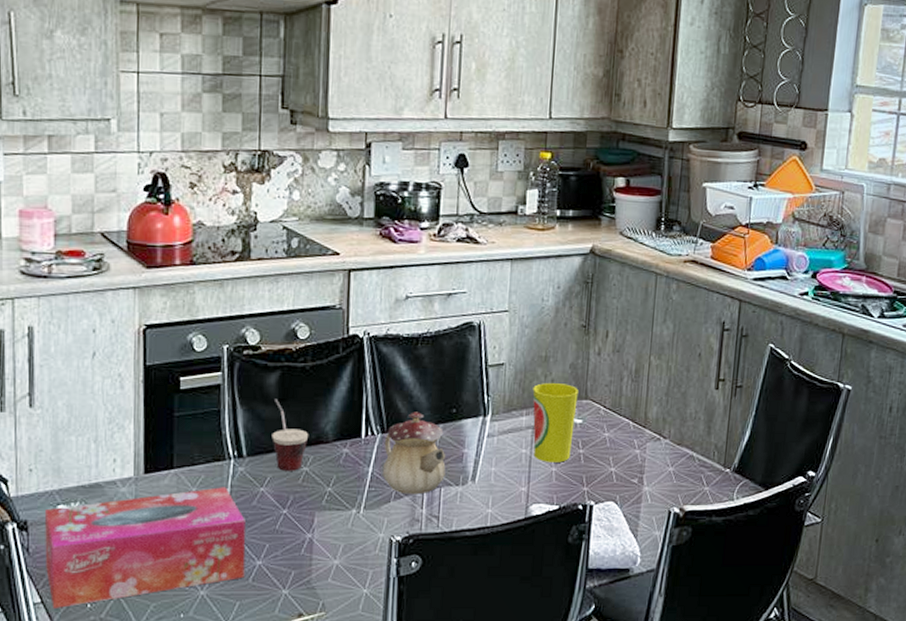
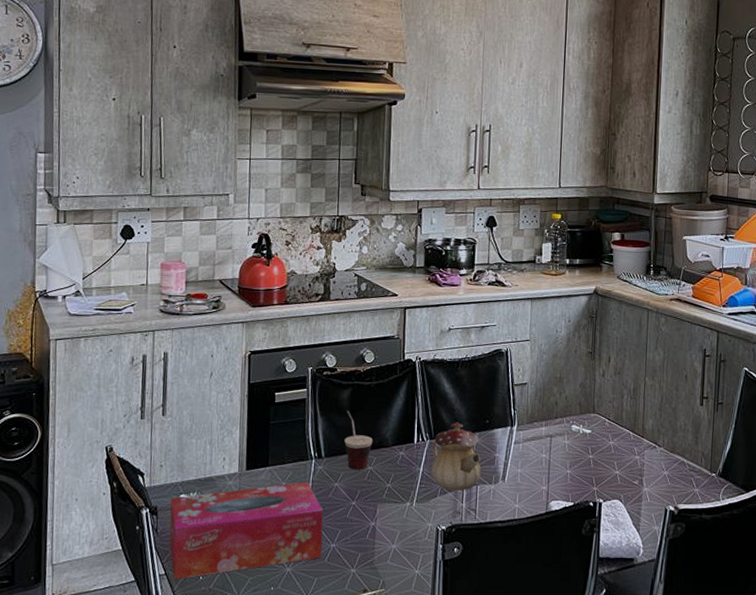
cup: present [533,383,578,463] -> none [550,399,587,466]

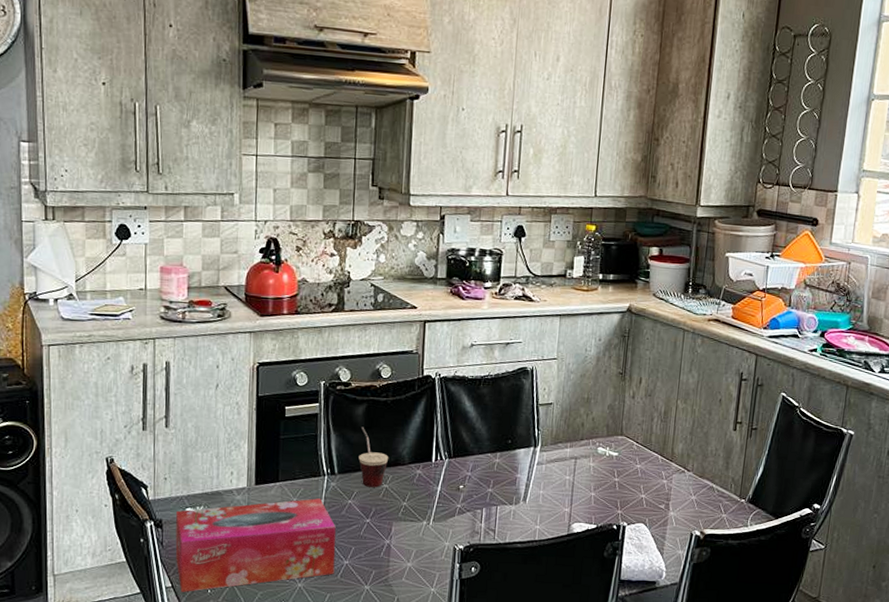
teapot: present [430,422,482,491] -> none [448,441,502,511]

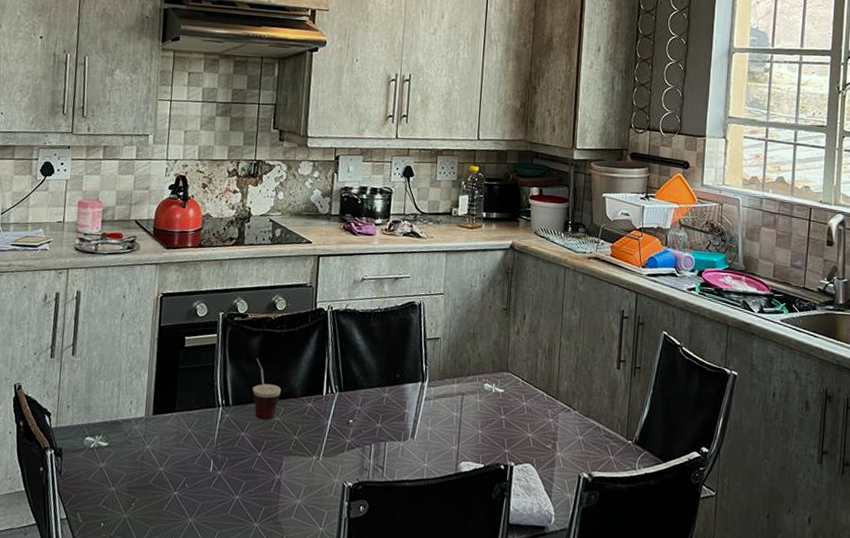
tissue box: present [175,498,336,592] -> none [72,430,228,525]

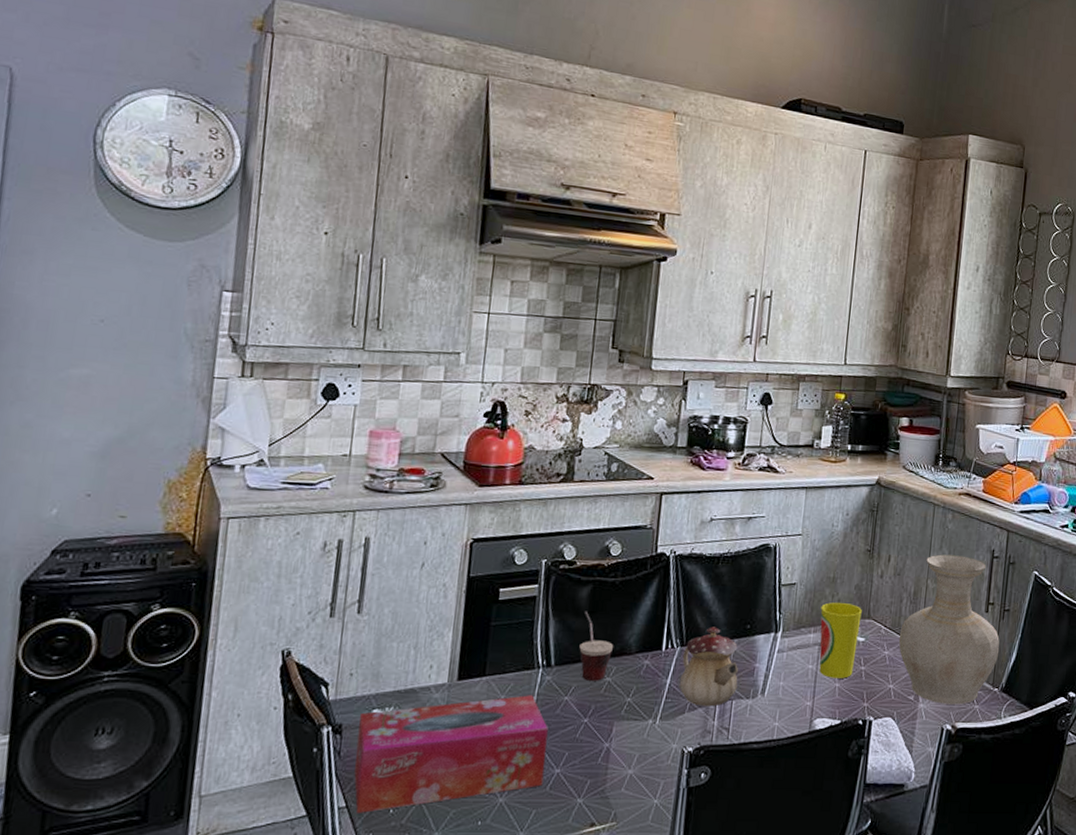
tissue box: none [72,430,228,525] -> present [354,695,548,813]
teapot: none [338,375,391,447] -> present [679,627,739,707]
cup: none [463,356,501,426] -> present [819,602,862,679]
vase: none [535,314,632,455] -> present [898,554,1000,705]

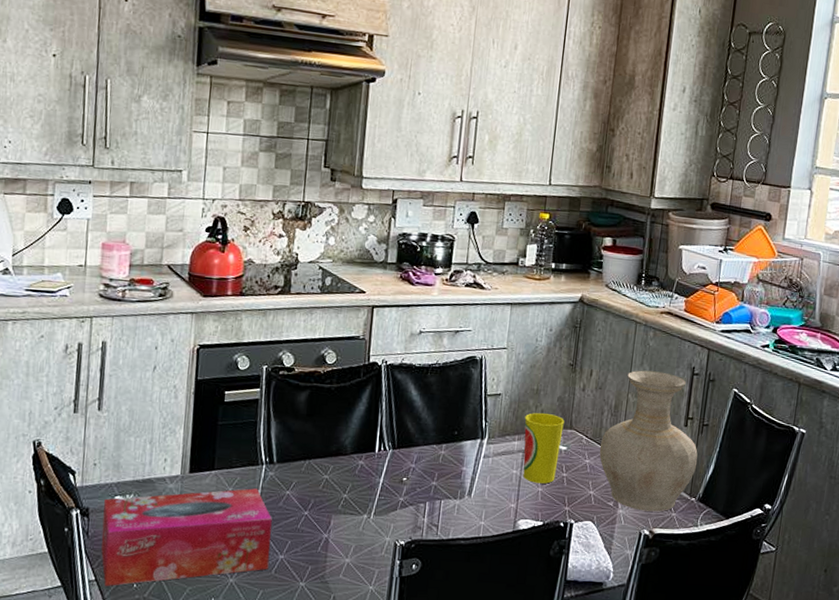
cup: present [579,611,613,681] -> none [299,414,330,478]
teapot: present [679,627,739,707] -> none [391,432,447,505]

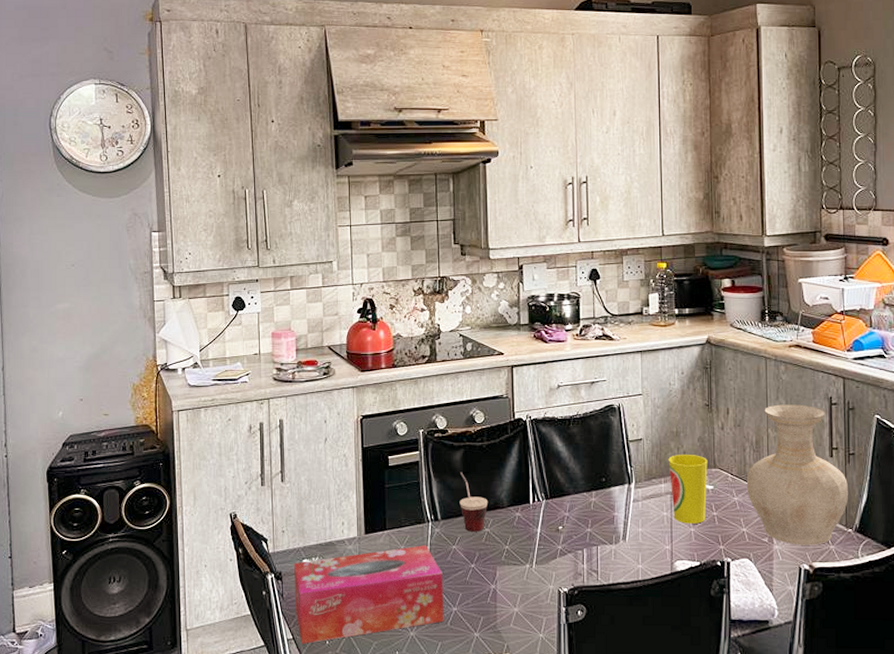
cup: none [299,414,330,478] -> present [459,472,487,532]

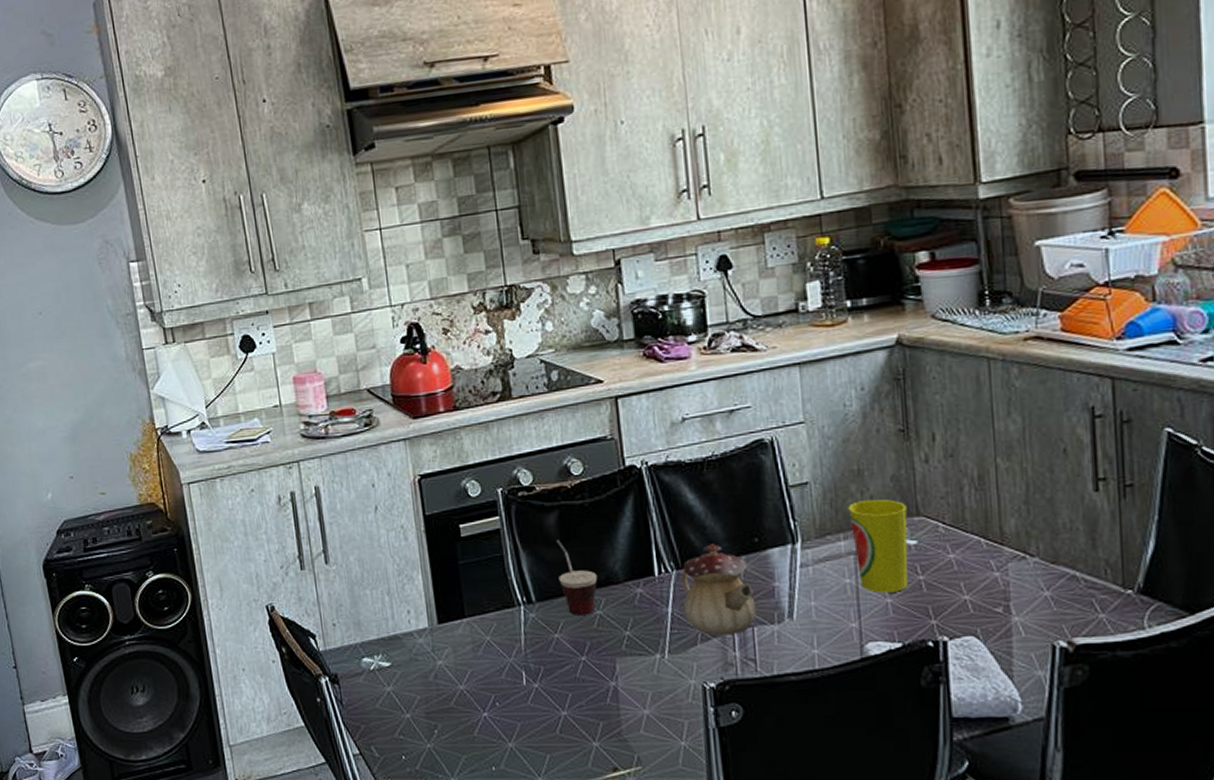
tissue box: present [293,545,444,644] -> none [351,635,551,760]
teapot: none [548,481,600,552] -> present [680,544,756,636]
vase: present [746,404,849,545] -> none [966,420,1127,615]

